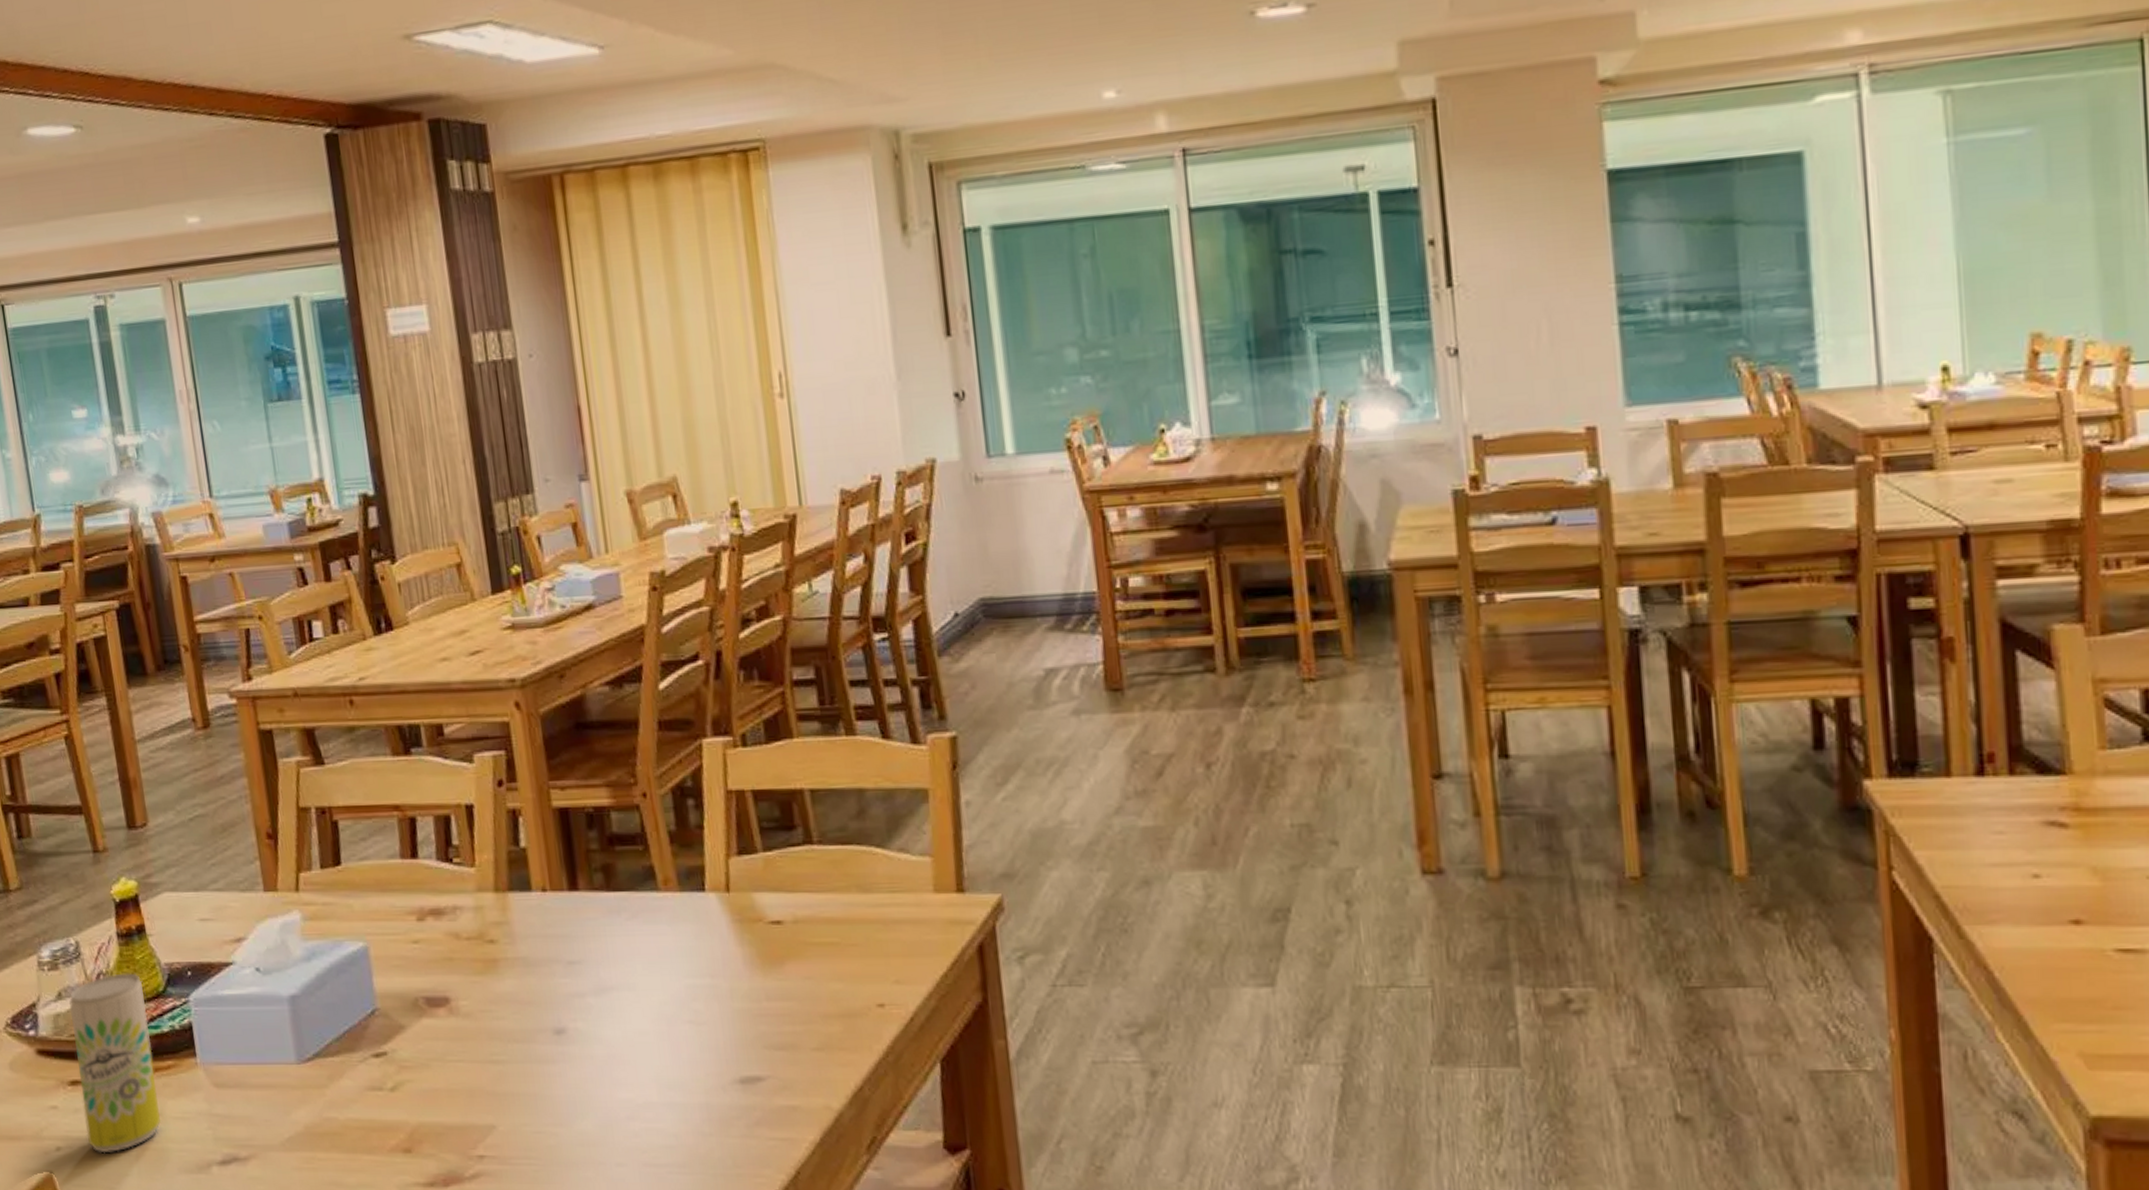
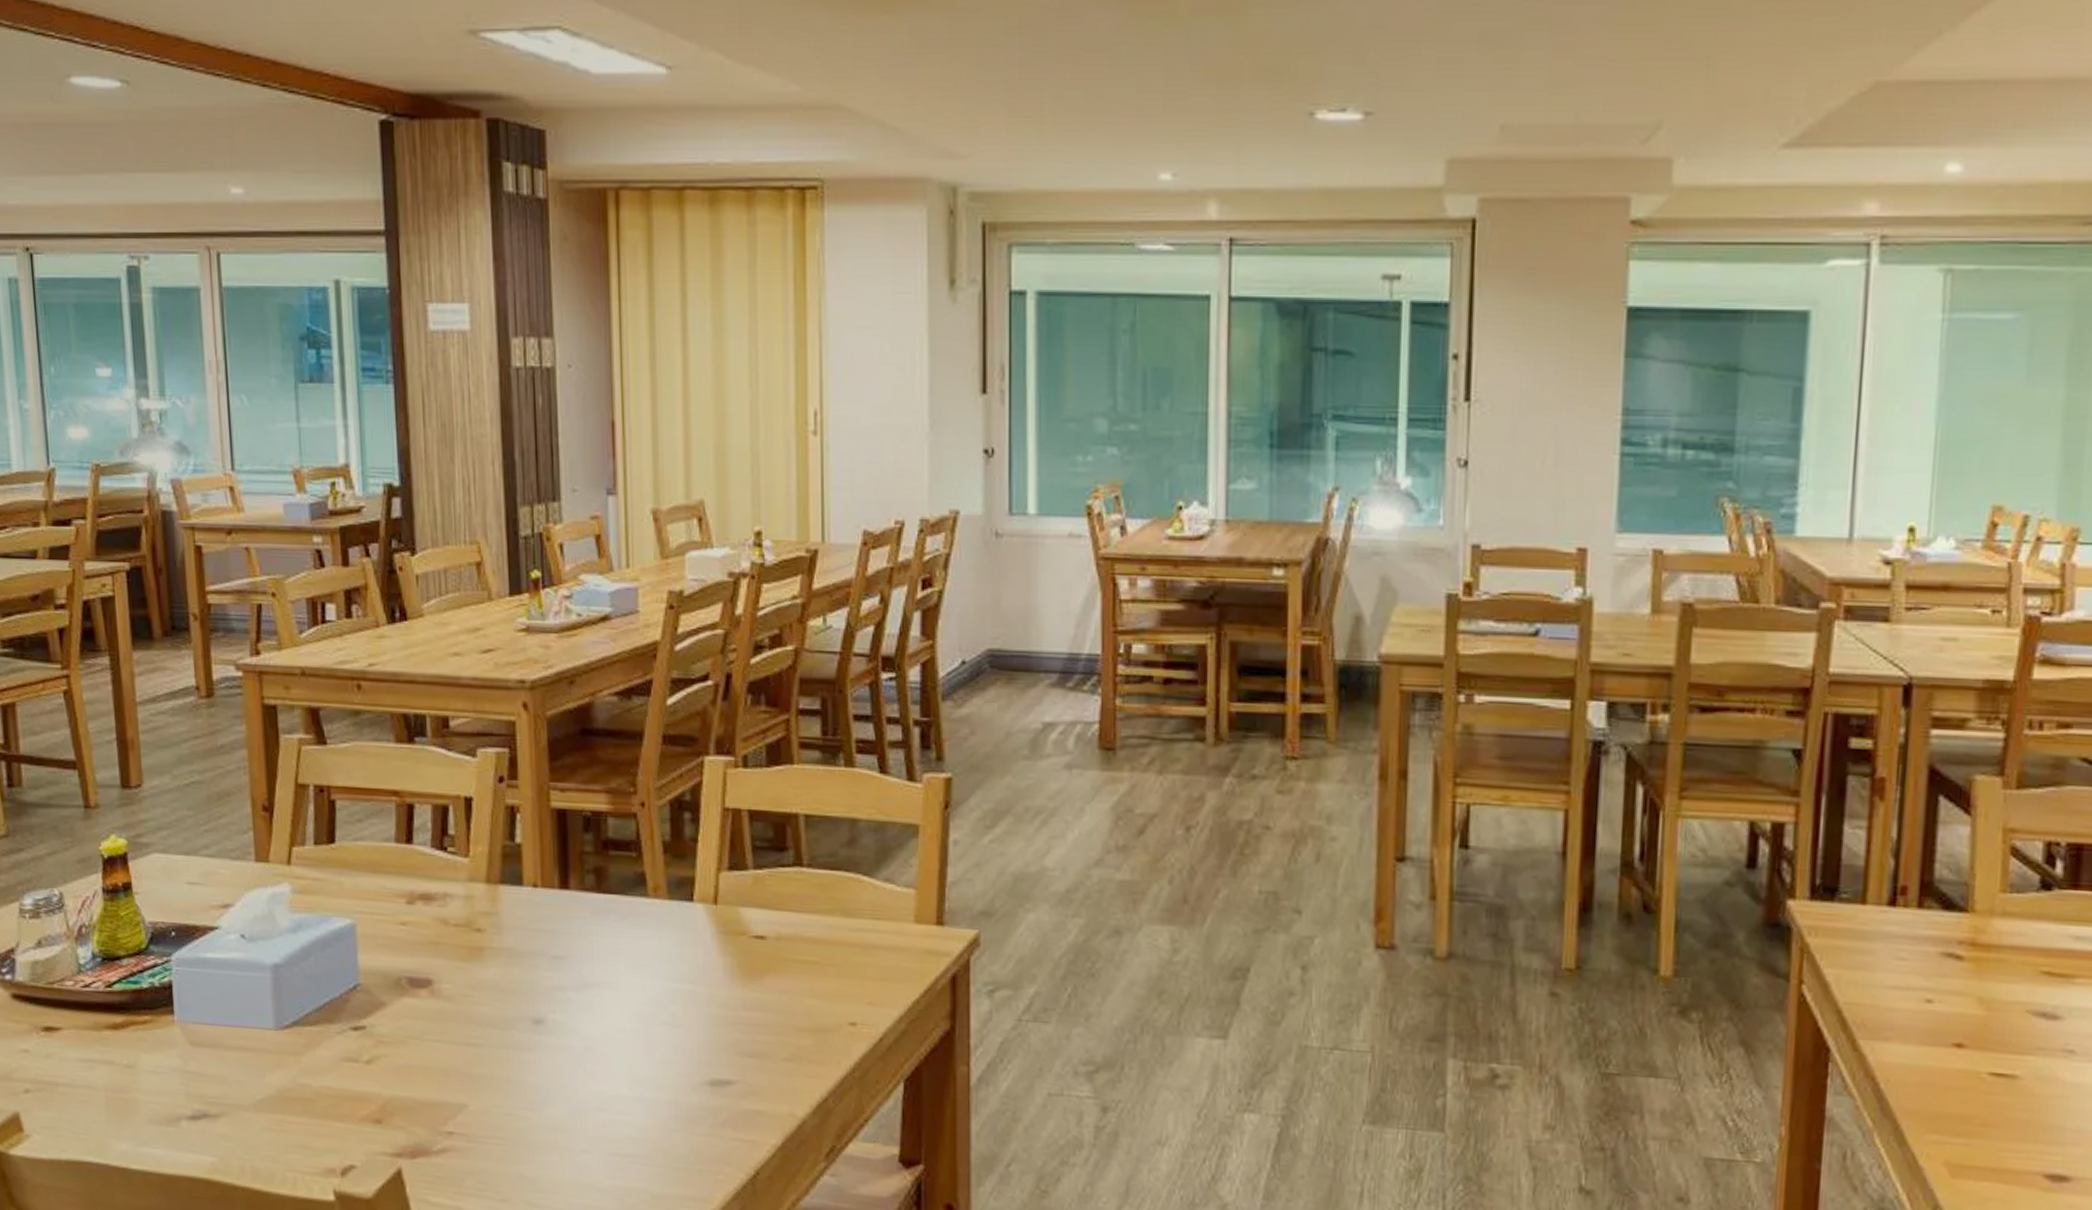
beverage can: present [69,973,161,1153] -> none [48,927,133,1099]

